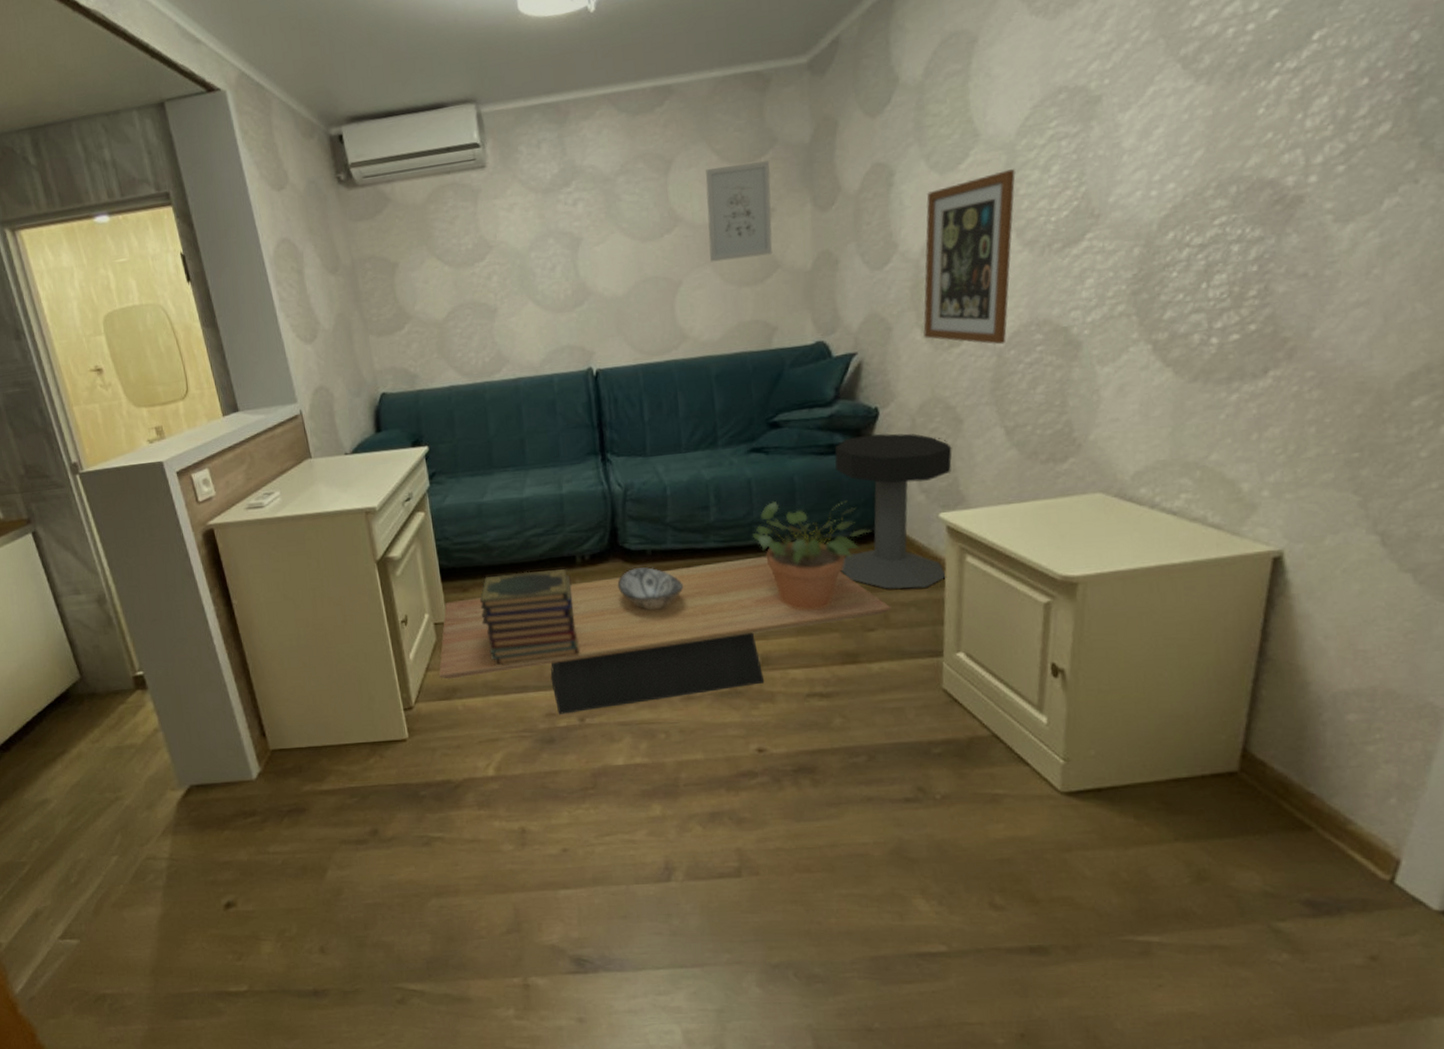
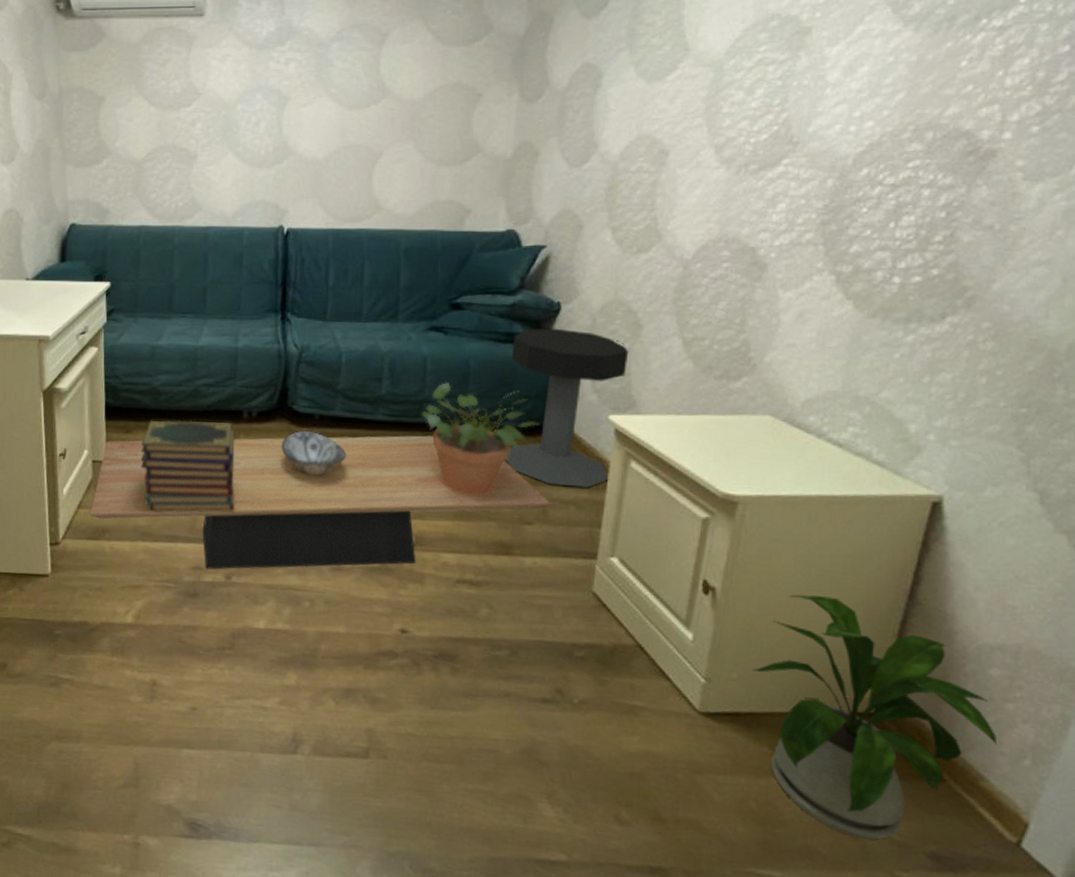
wall art: present [705,161,772,262] -> none [413,46,483,138]
wall art: present [923,169,1016,345] -> none [614,87,720,256]
house plant: none [1110,664,1362,895] -> present [753,594,998,840]

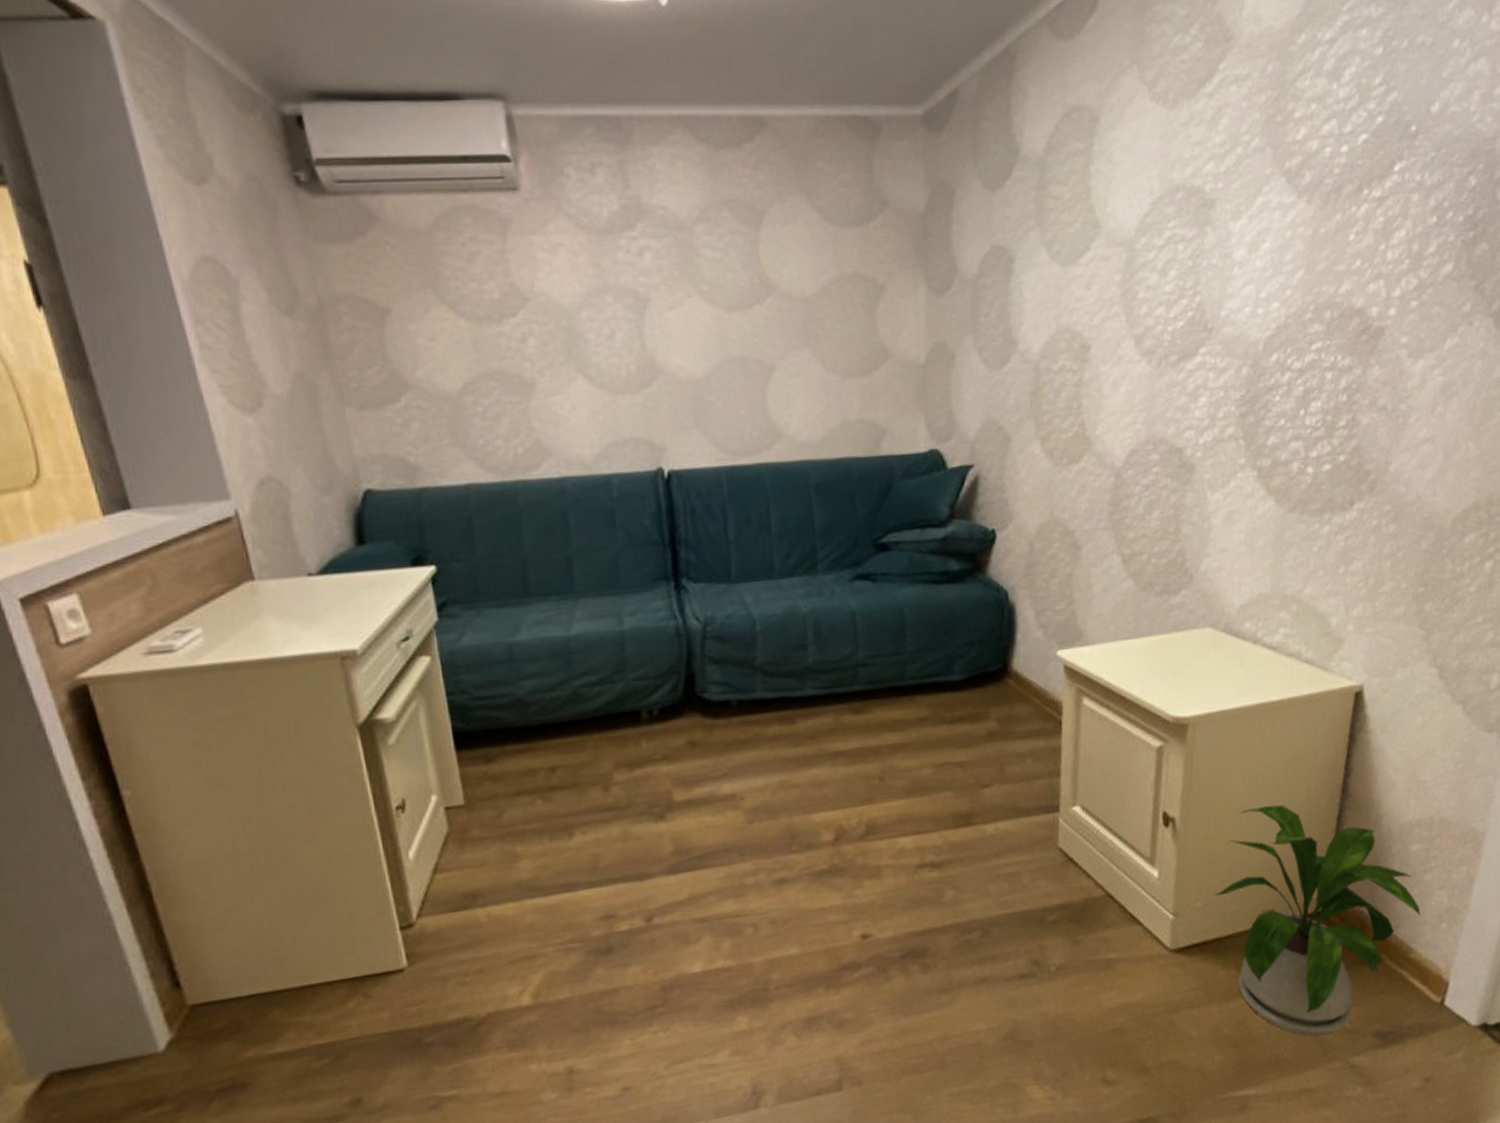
coffee table: present [91,435,551,570] -> none [452,704,1008,915]
book stack: present [140,420,236,513] -> none [510,726,648,860]
decorative bowl: present [281,431,347,476] -> none [694,721,776,776]
potted plant: present [422,382,540,497] -> none [857,637,987,768]
side table: present [505,328,629,488] -> none [949,559,1070,739]

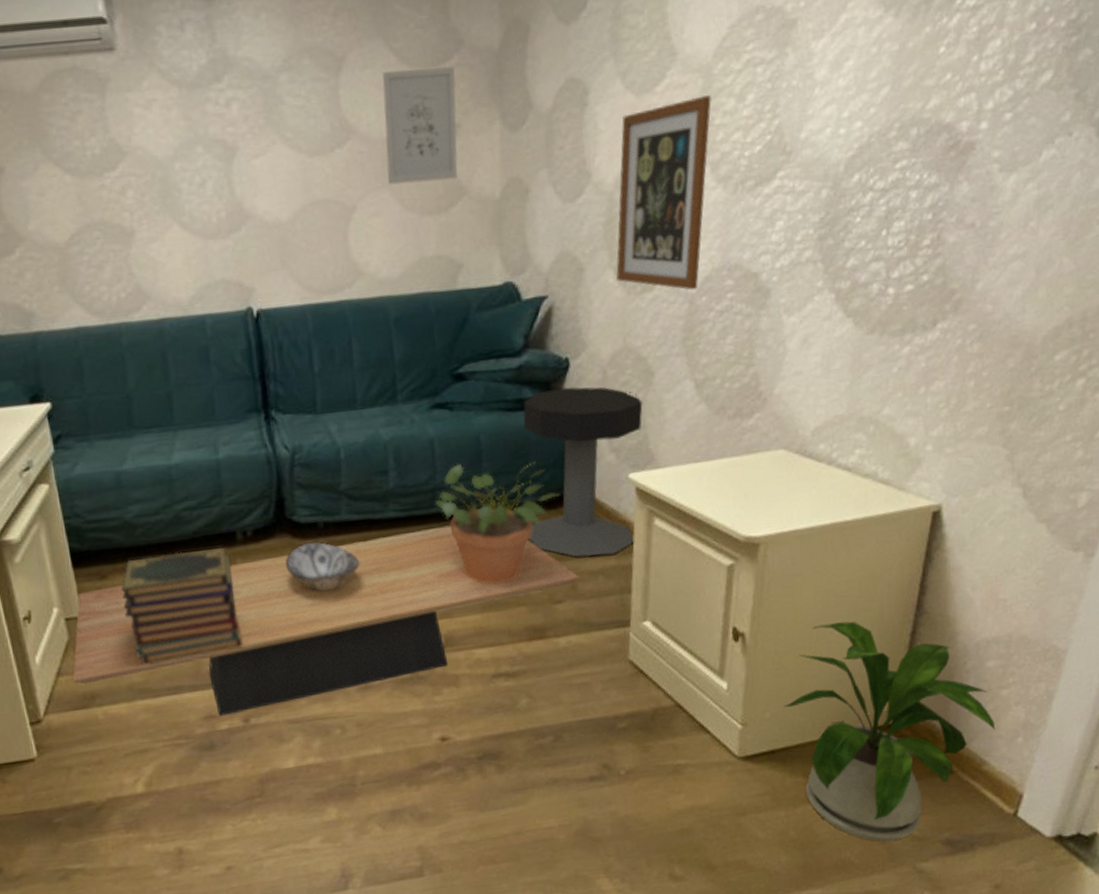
coffee table: none [452,704,1008,915] -> present [73,525,580,716]
book stack: none [510,726,648,860] -> present [121,547,244,665]
decorative bowl: none [694,721,776,776] -> present [285,542,360,592]
wall art: none [804,227,882,345] -> present [382,67,458,185]
potted plant: none [857,637,987,768] -> present [436,461,560,585]
side table: none [949,559,1070,739] -> present [523,387,643,557]
wall art: none [1042,269,1135,464] -> present [616,95,711,291]

